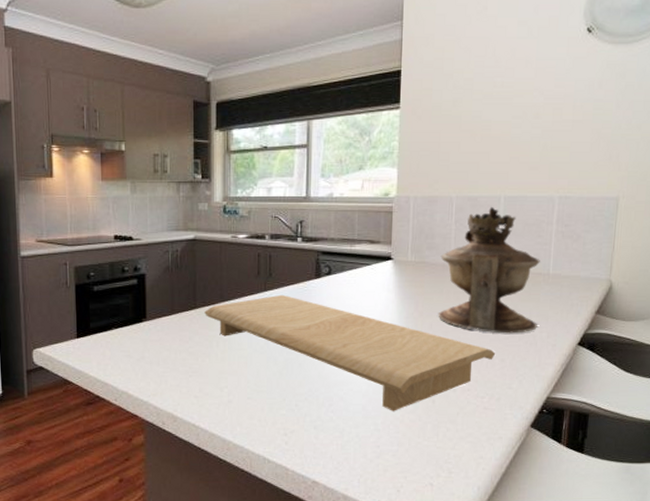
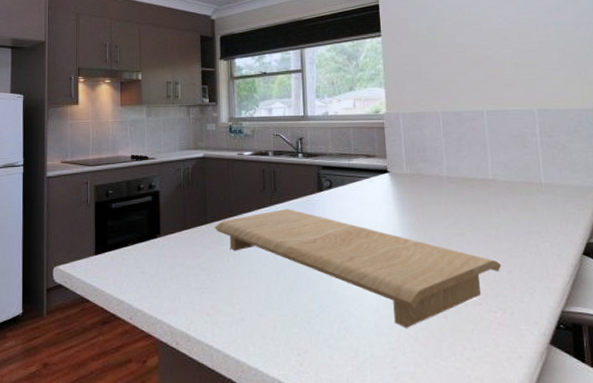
oil lamp: present [438,207,540,334] -> none [434,121,539,244]

